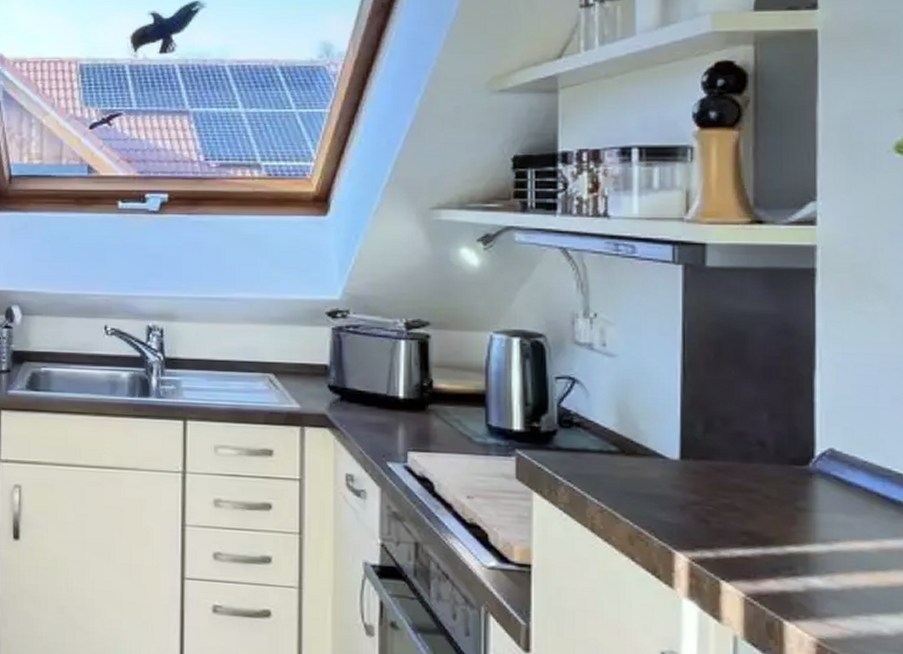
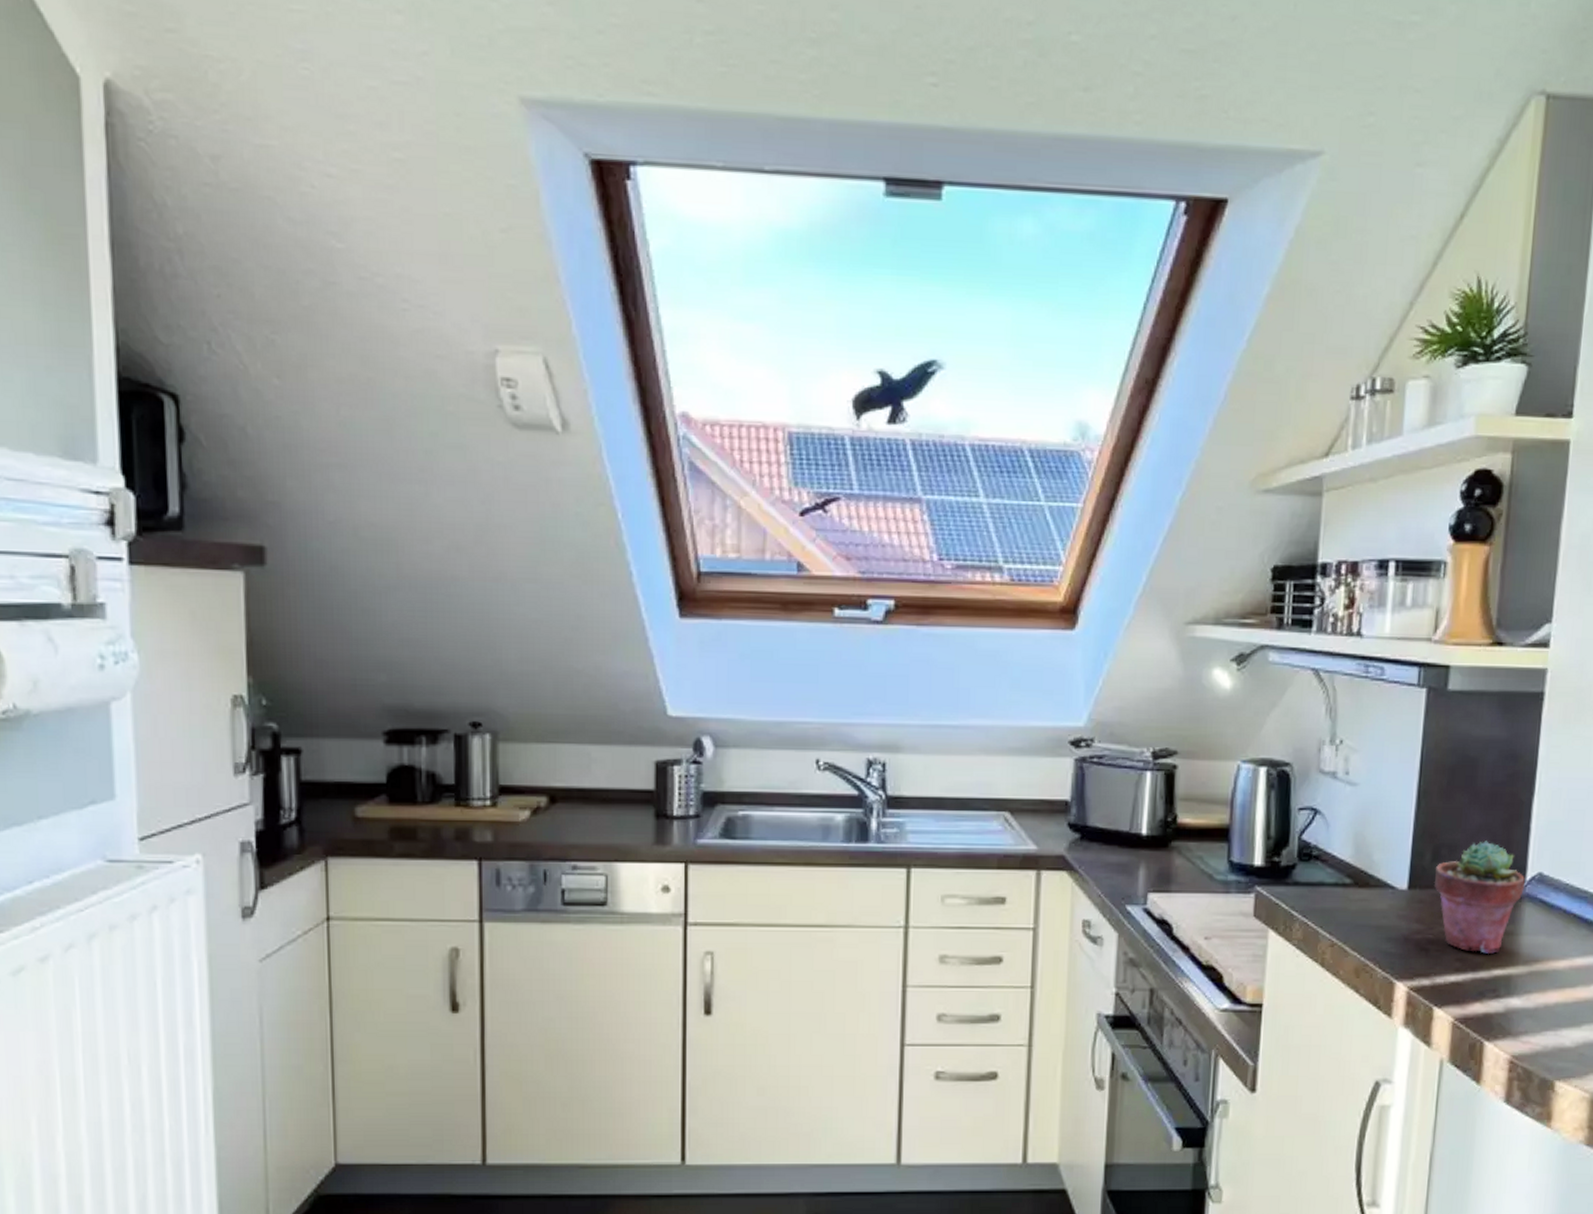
potted succulent: none [708,414,814,530] -> present [1434,841,1525,954]

